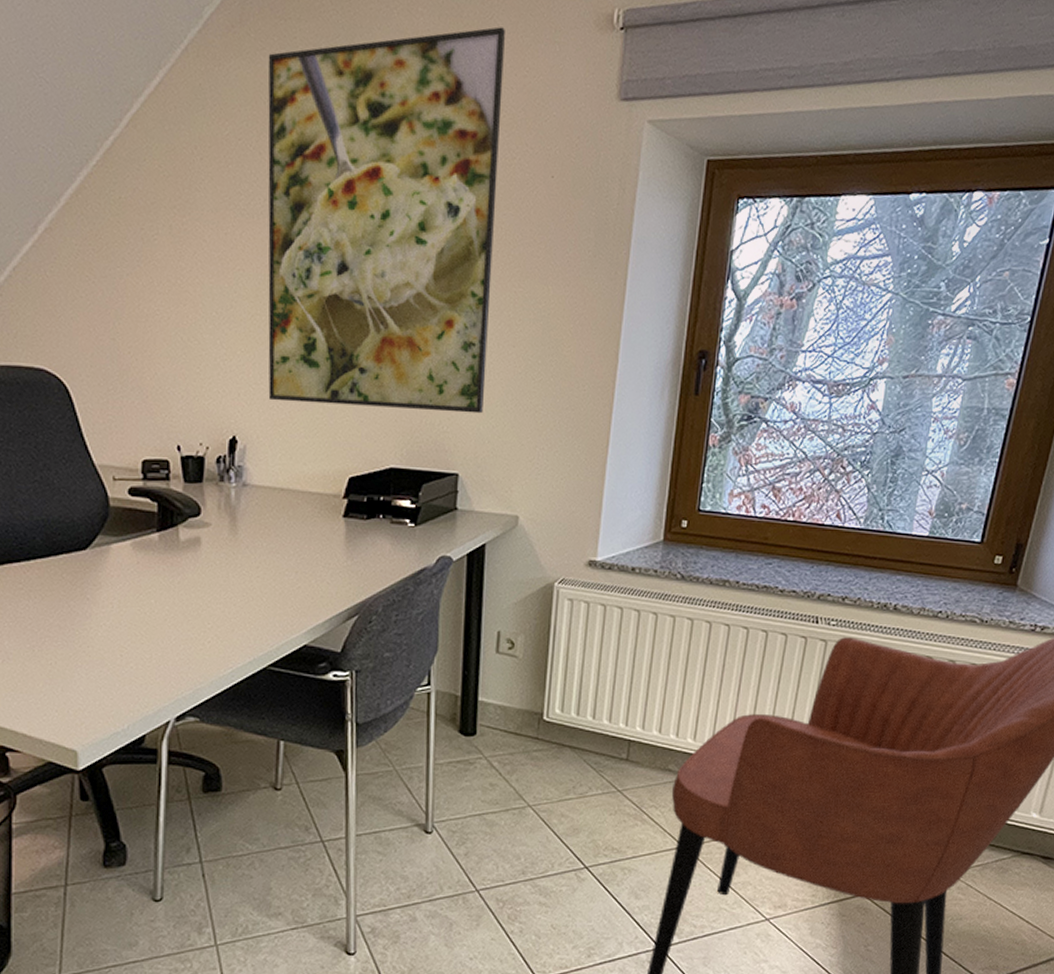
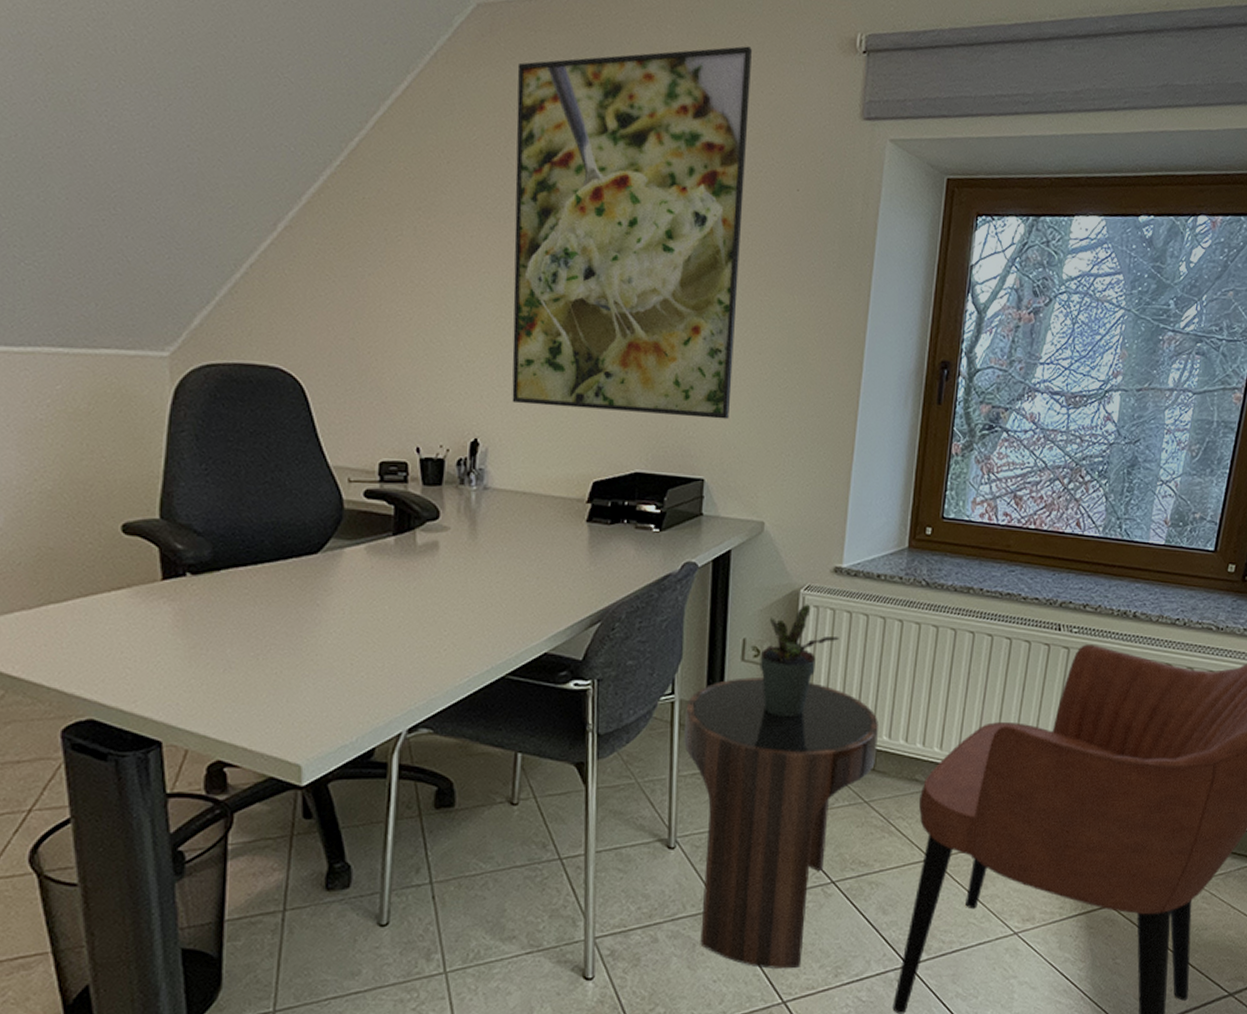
side table: none [440,669,632,949] -> present [684,677,878,969]
potted plant: none [514,597,593,707] -> present [759,604,839,716]

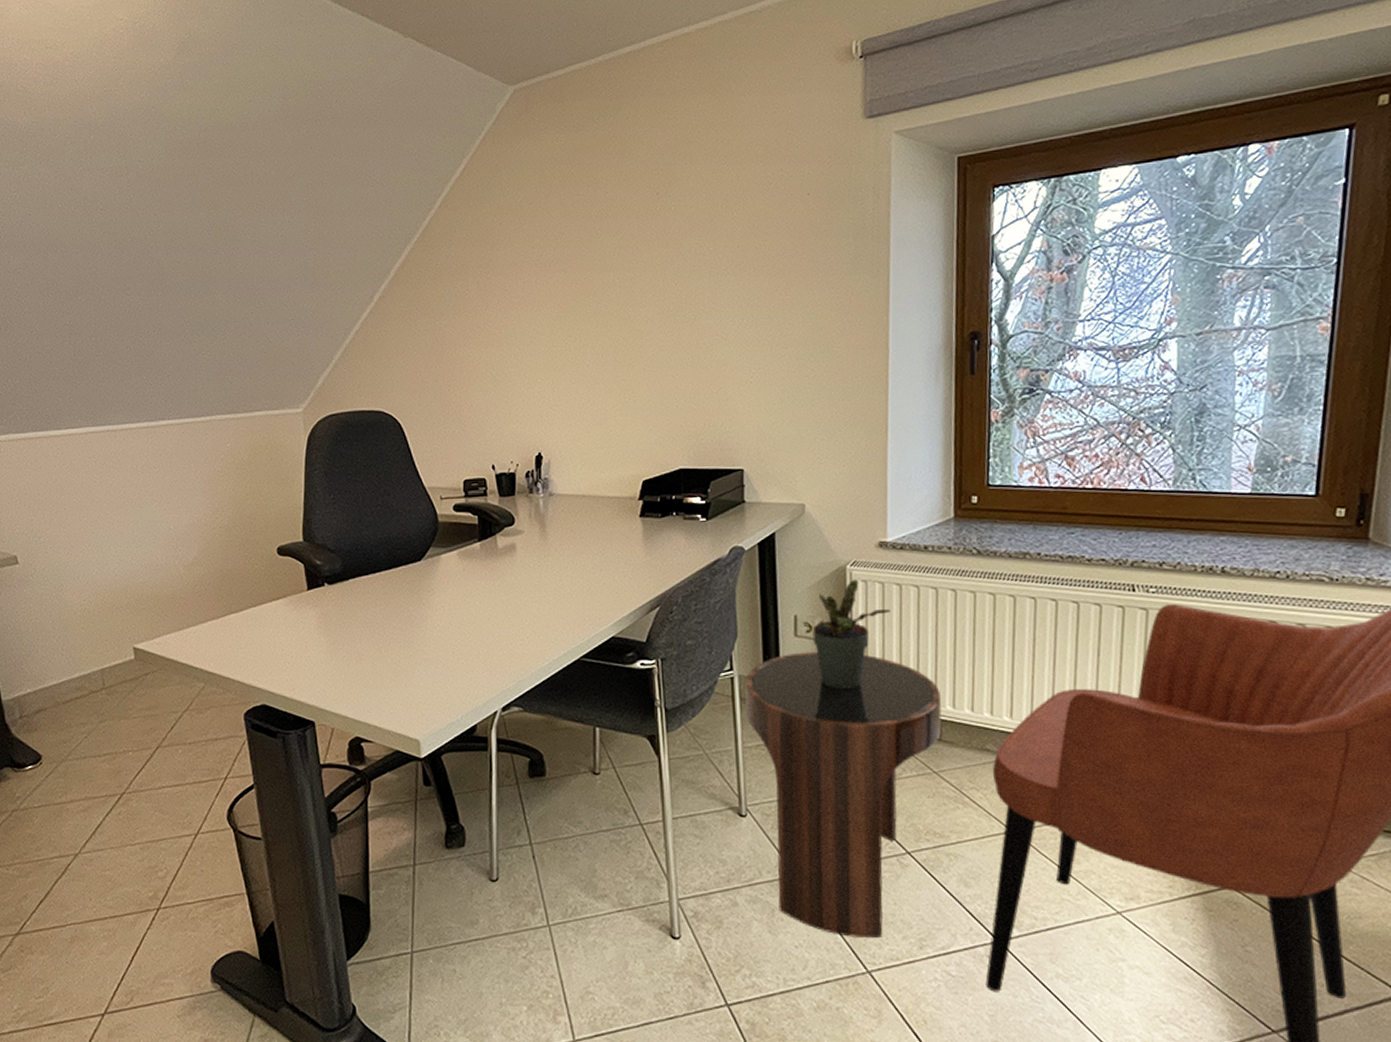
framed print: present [512,46,752,420] -> none [550,75,762,419]

